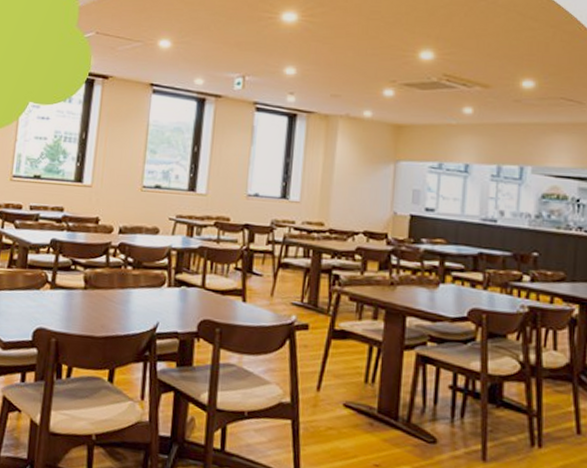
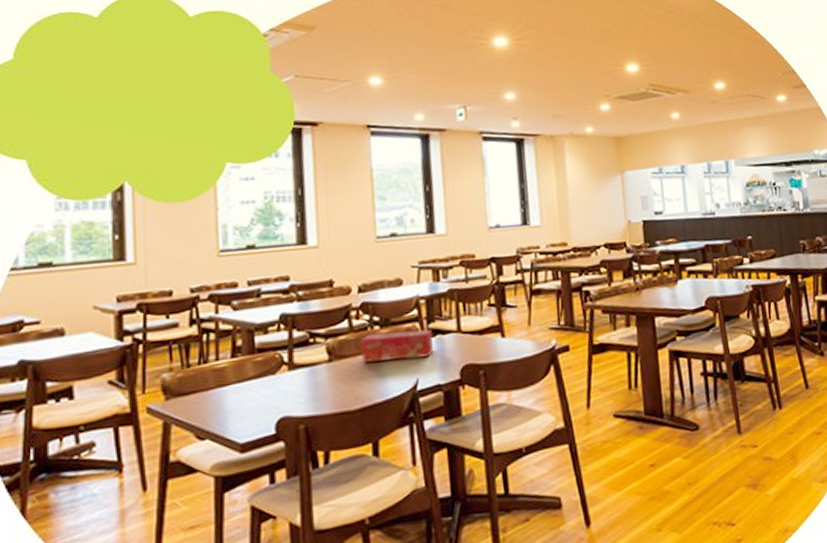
tissue box: none [112,272,178,304] -> present [361,329,435,363]

